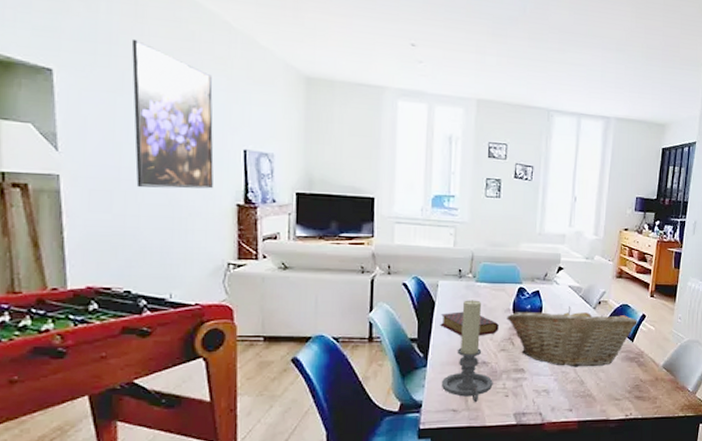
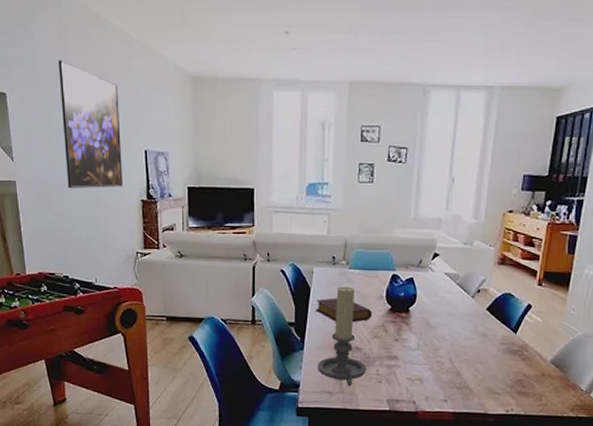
fruit basket: present [507,306,637,367] -> none [380,294,522,358]

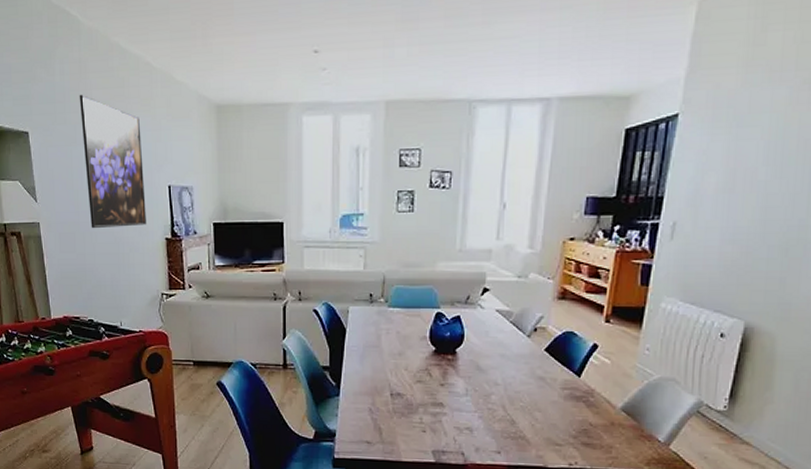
book: present [315,298,372,323] -> none [351,339,414,366]
candle holder: present [318,286,366,387] -> none [355,326,409,436]

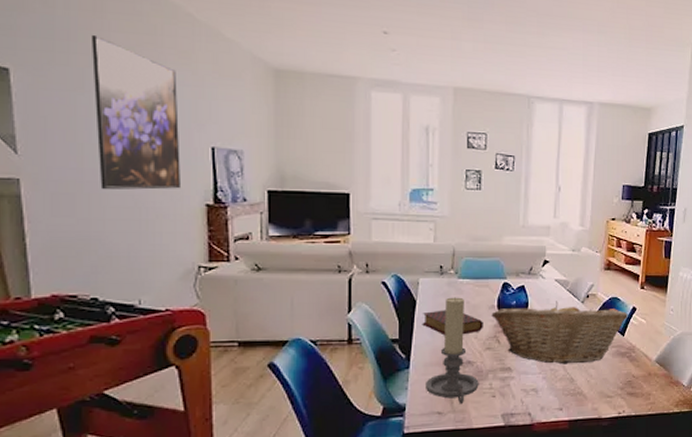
book: none [351,339,414,366] -> present [422,310,483,336]
candle holder: none [355,326,409,436] -> present [426,297,479,405]
fruit basket: none [423,334,586,405] -> present [491,301,628,365]

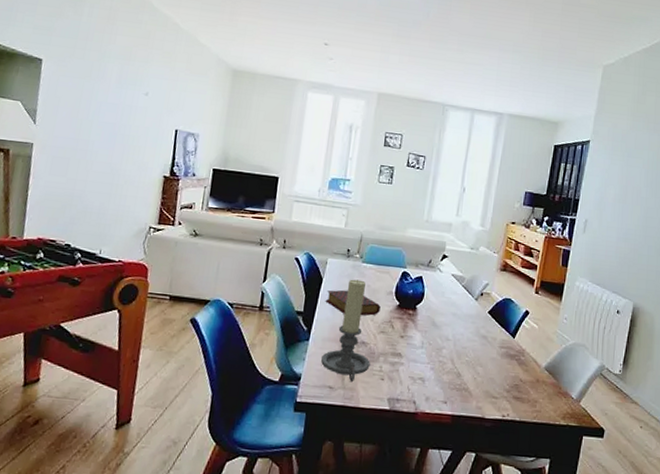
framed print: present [90,34,180,190] -> none [88,36,159,162]
fruit basket: present [491,301,628,365] -> none [389,295,520,360]

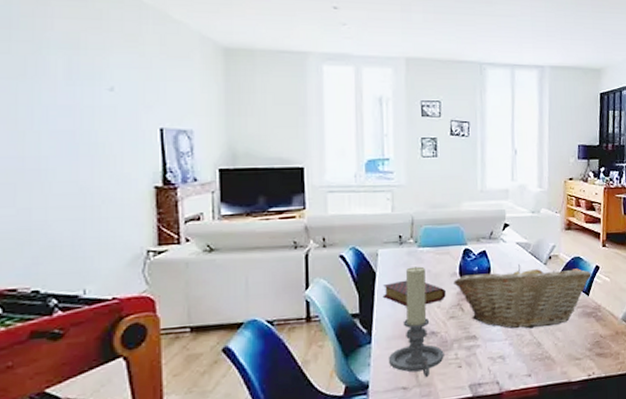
fruit basket: none [389,295,520,360] -> present [453,264,591,329]

